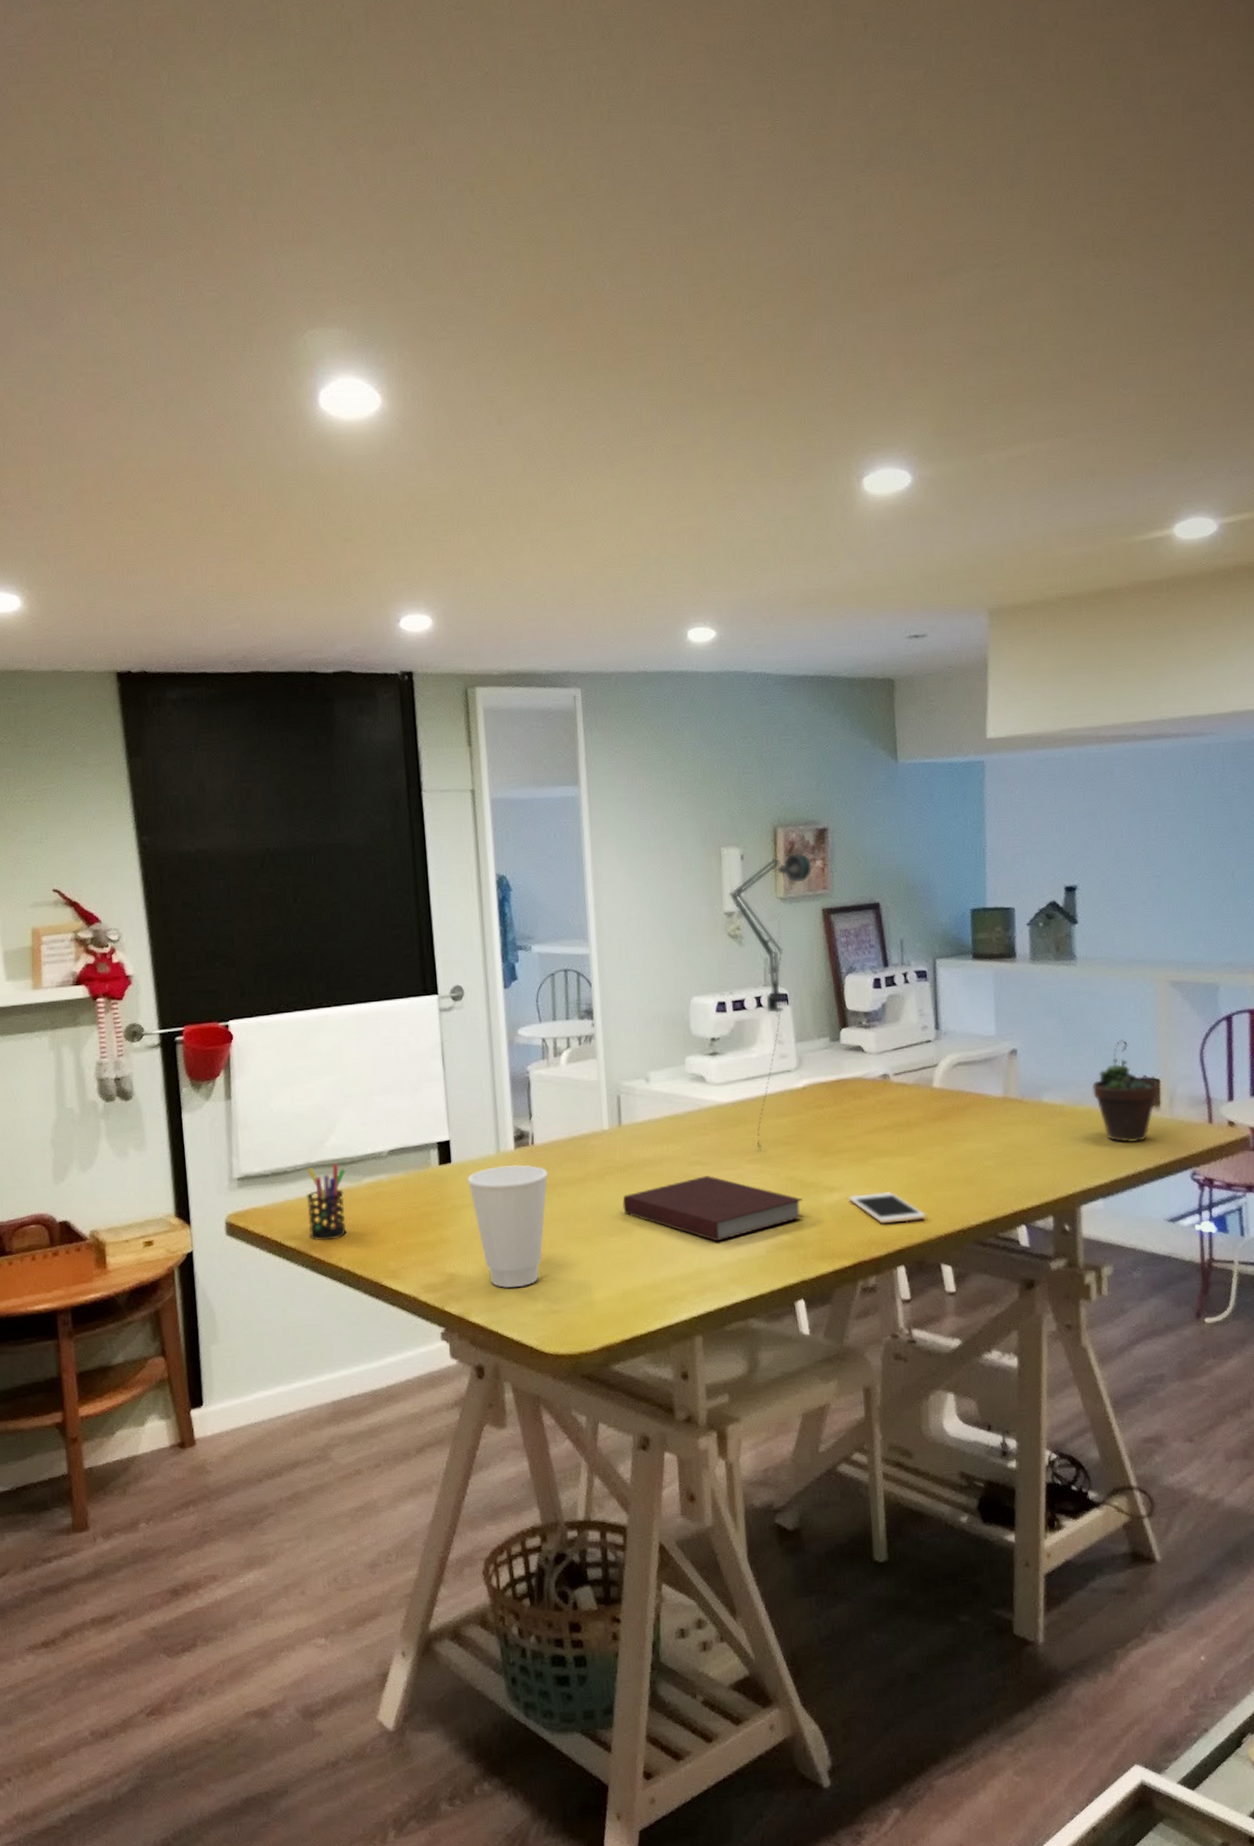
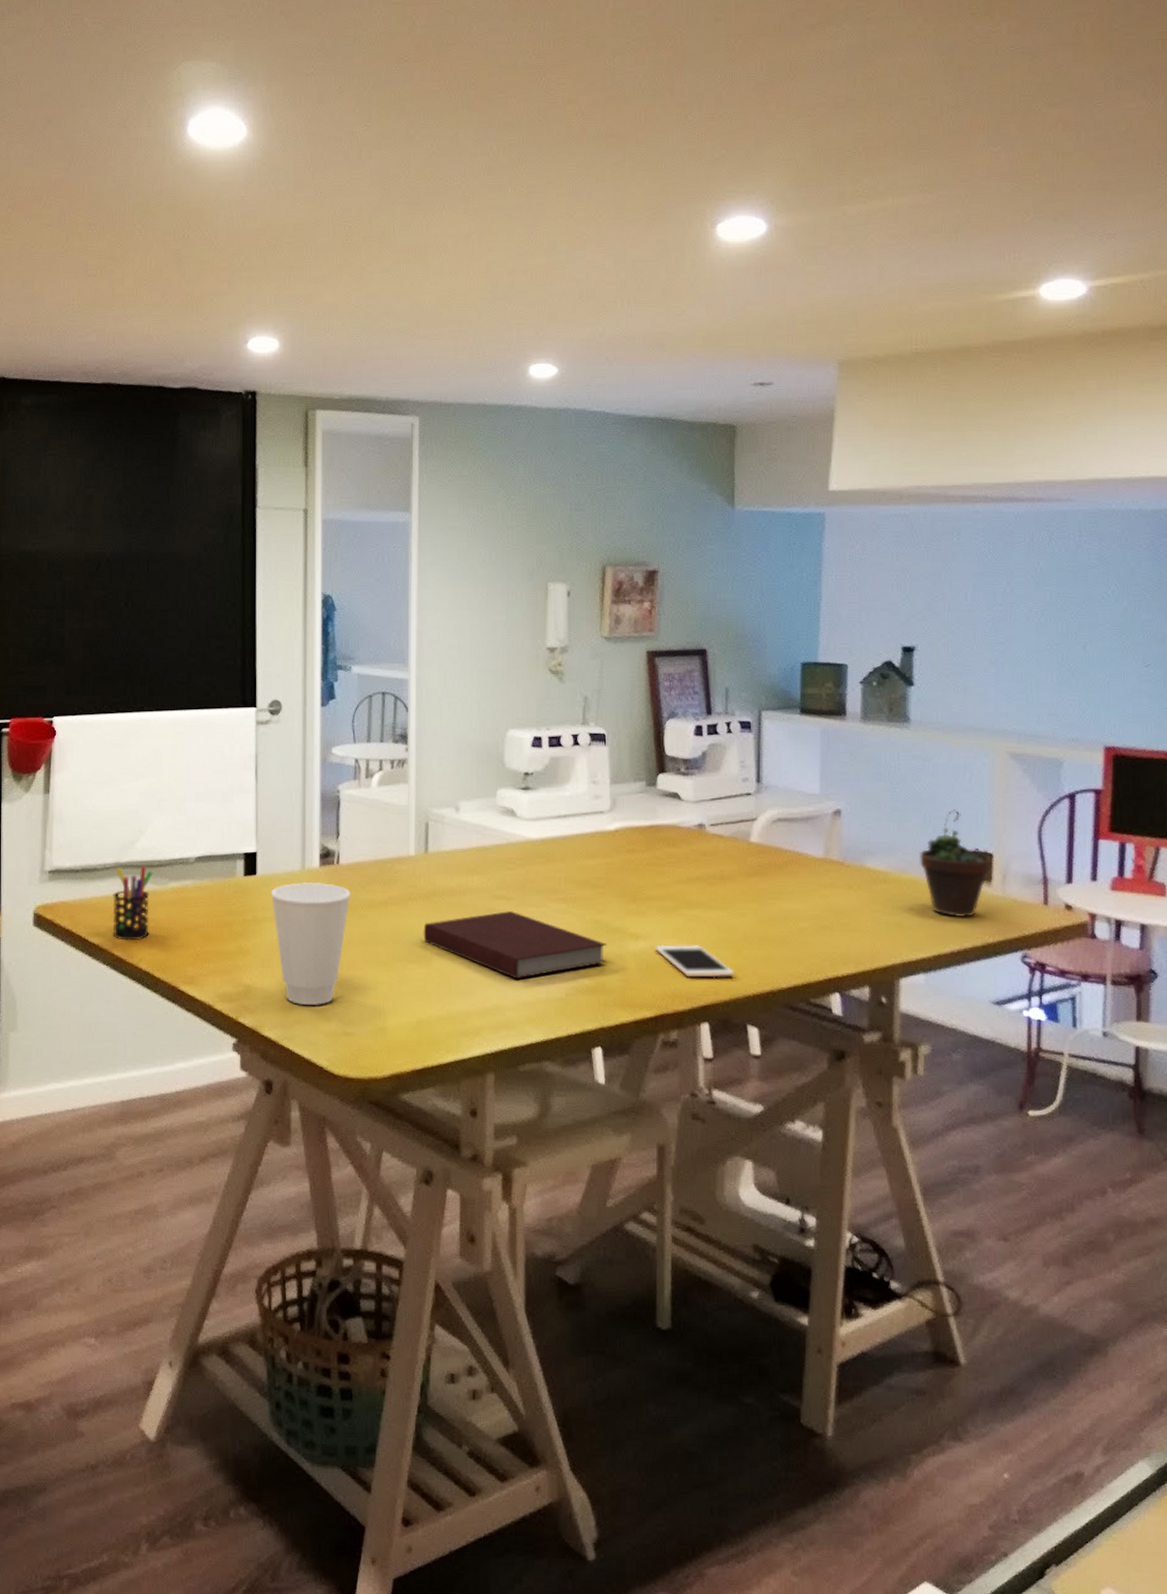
desk lamp: present [728,853,813,1150] -> none [552,594,639,890]

